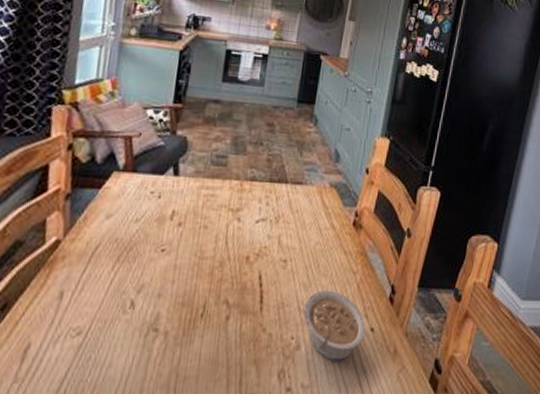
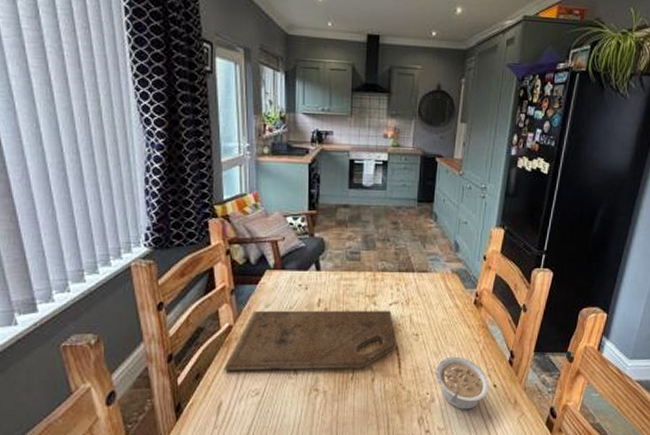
cutting board: none [40,221,261,302] -> present [224,310,397,372]

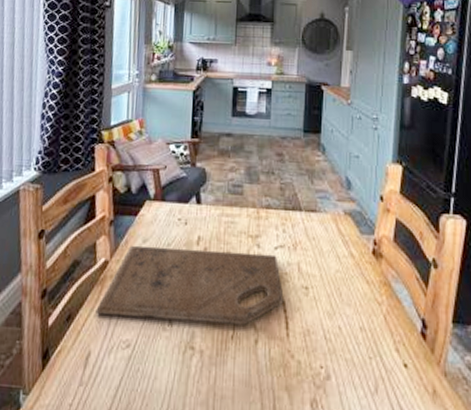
legume: present [436,356,489,411] -> none [331,319,398,397]

